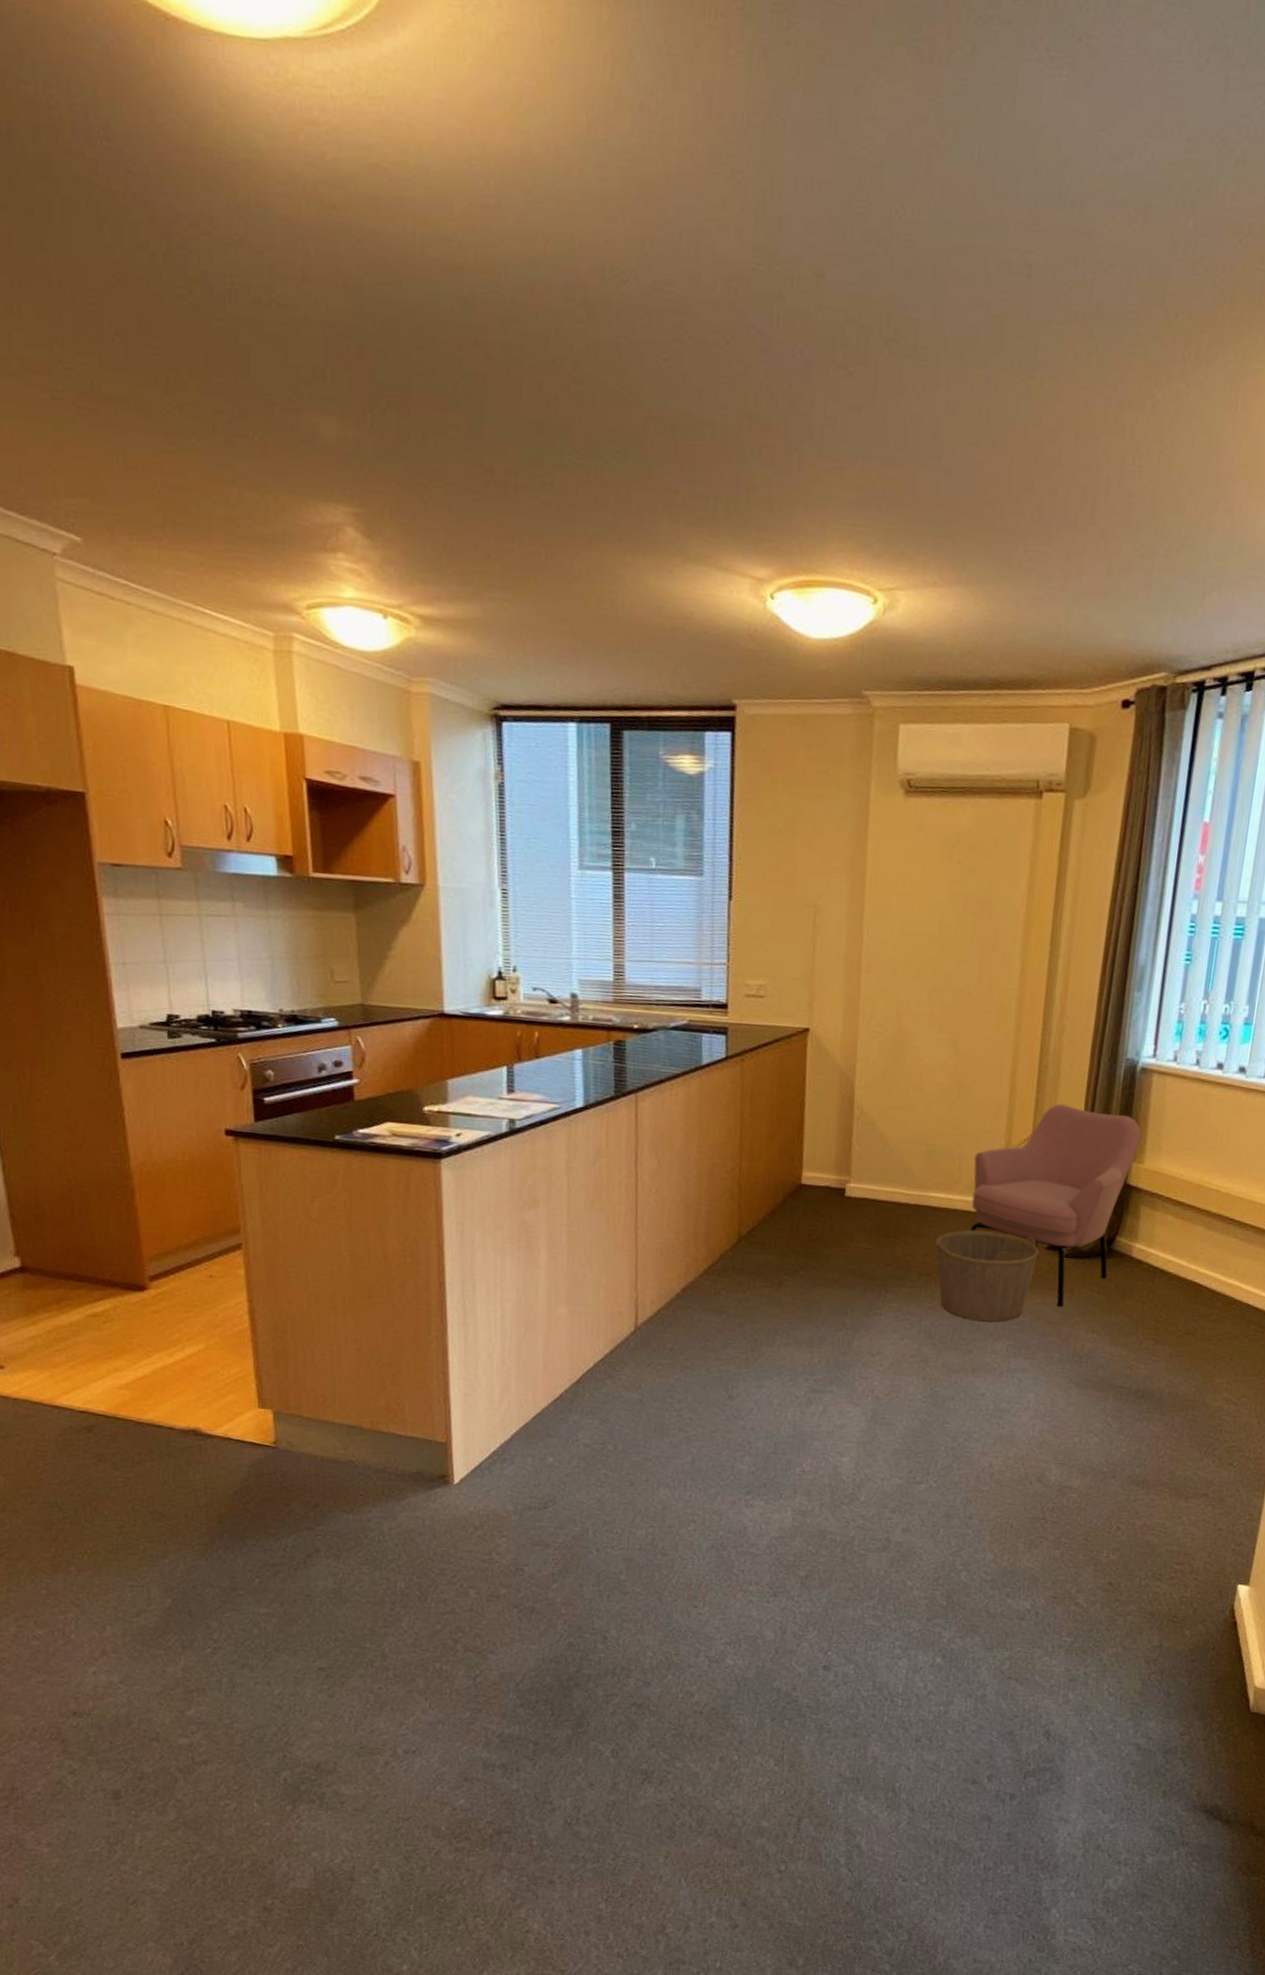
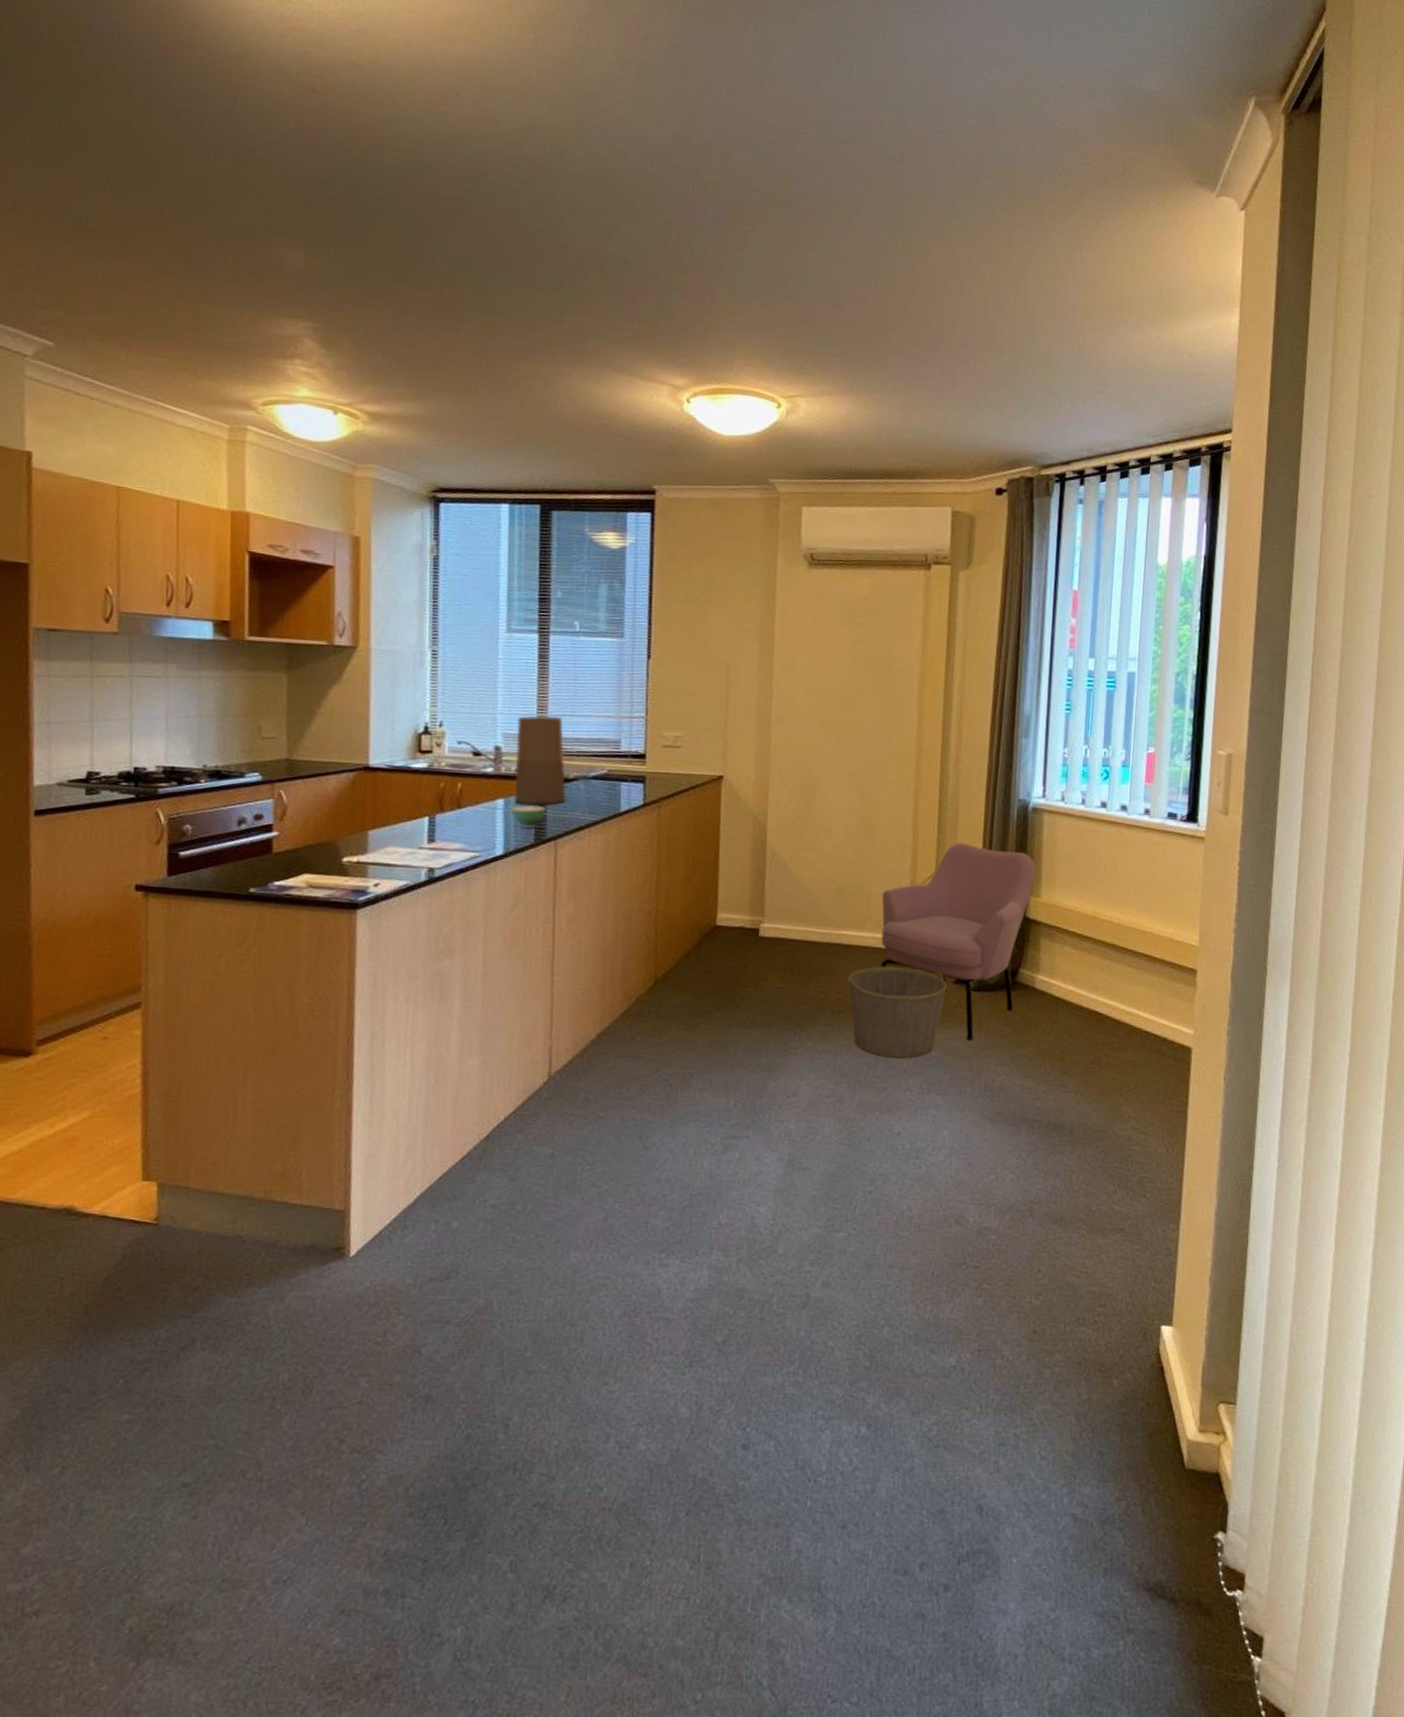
bowl: none [588,1056,626,1081] -> present [509,805,546,829]
vase: none [592,960,645,1058] -> present [514,715,566,807]

